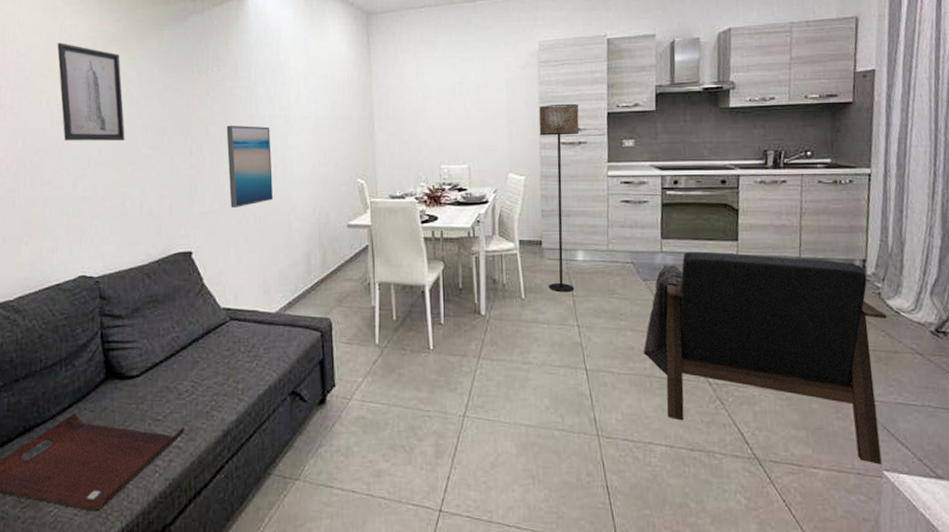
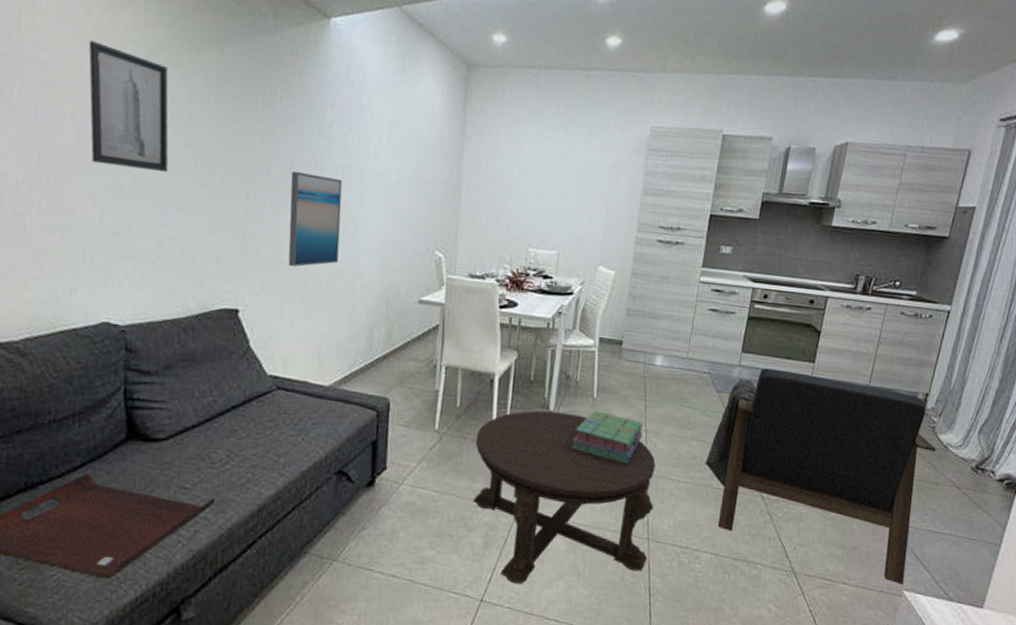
coffee table: none [415,316,600,491] -> present [473,410,656,584]
stack of books: none [507,310,576,360] -> present [571,410,643,464]
floor lamp: present [539,103,580,293] -> none [622,197,682,396]

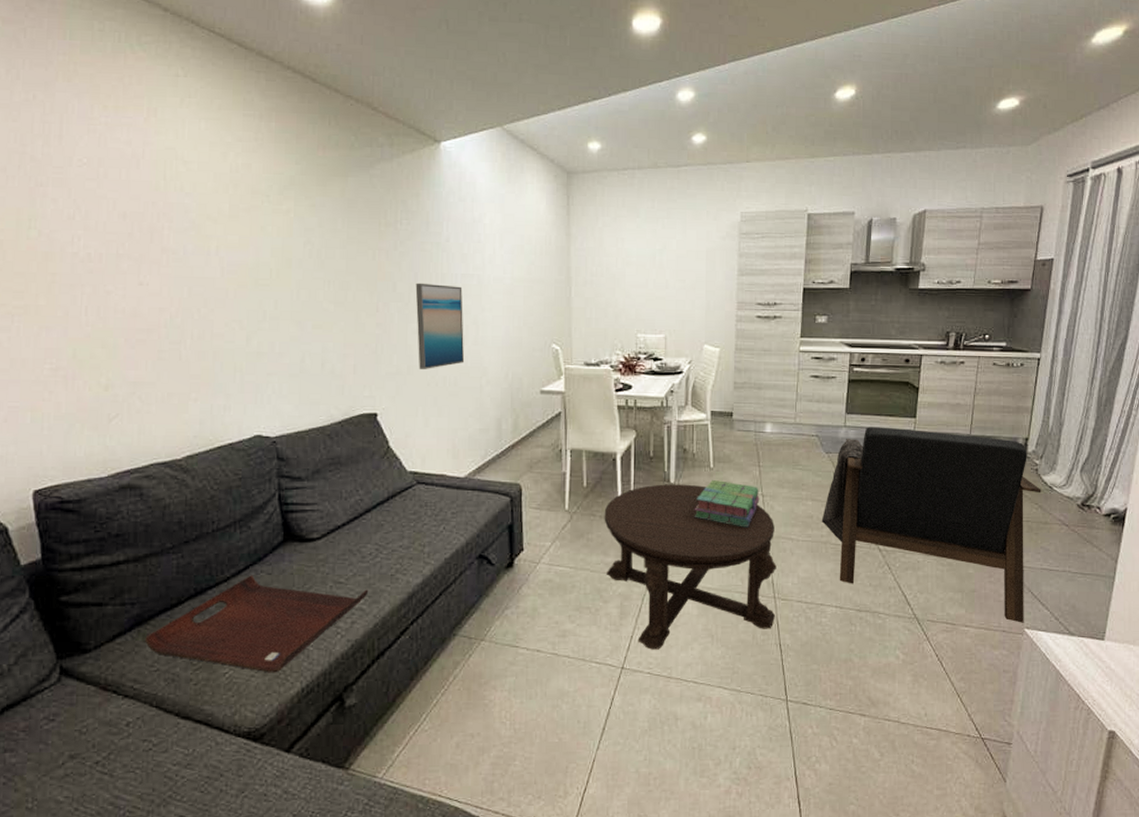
wall art: present [88,41,169,173] -> none [227,183,305,295]

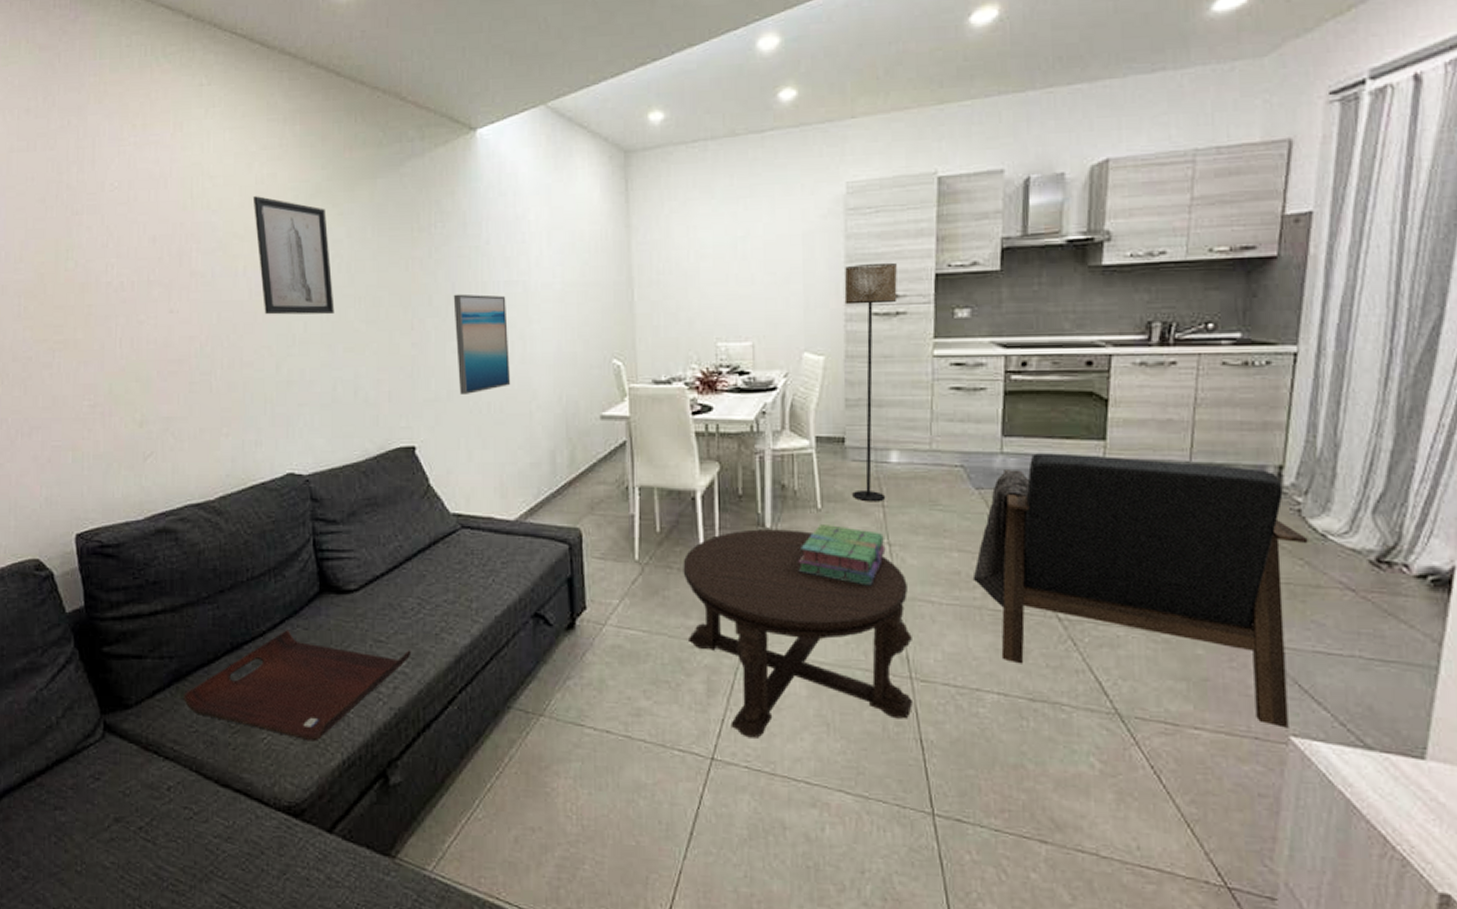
wall art: none [227,183,305,295] -> present [252,196,335,315]
floor lamp: none [736,277,776,463] -> present [844,262,898,502]

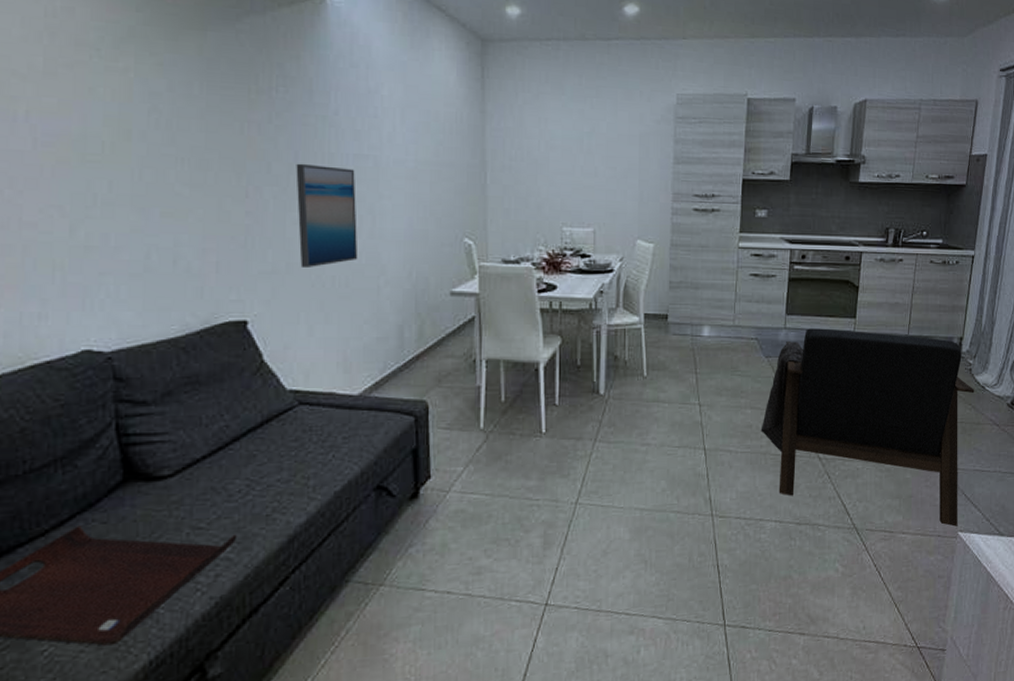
wall art: present [252,196,335,315] -> none [40,30,150,175]
coffee table: present [683,529,912,738] -> none [525,395,714,582]
stack of books: present [798,523,886,586] -> none [626,389,697,441]
floor lamp: present [844,262,898,502] -> none [672,166,714,370]

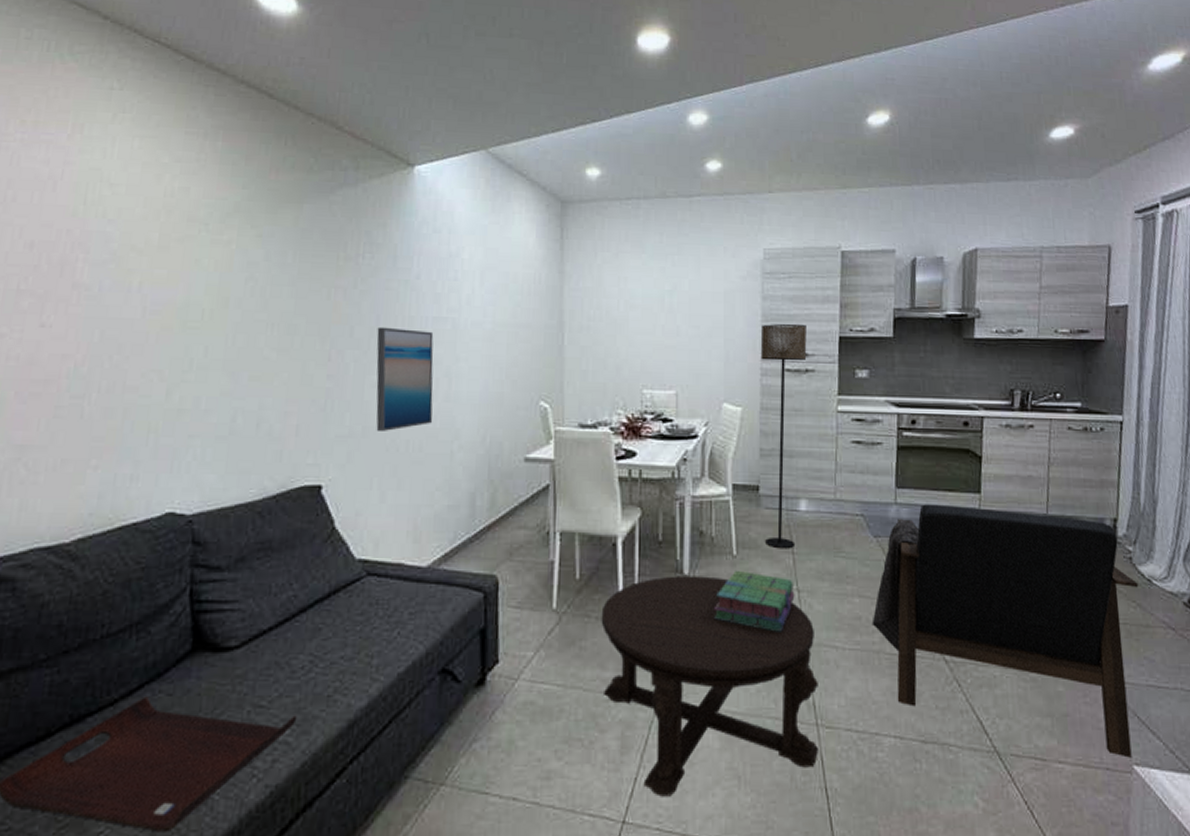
coffee table: none [525,395,714,582] -> present [601,576,818,797]
stack of books: none [626,389,697,441] -> present [713,570,795,632]
floor lamp: none [672,166,714,370] -> present [760,323,807,549]

